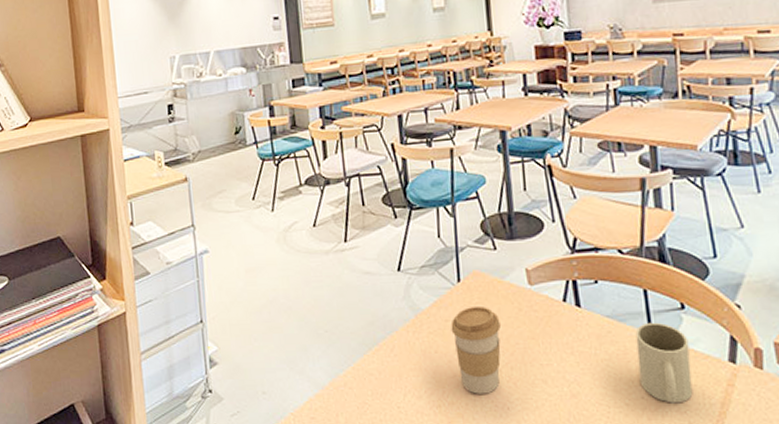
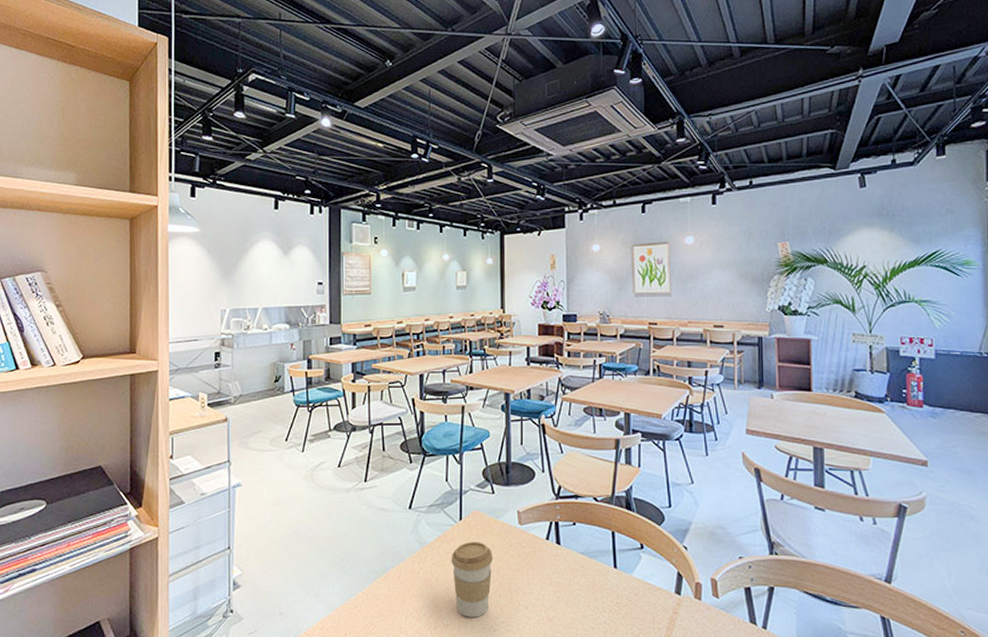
mug: present [635,322,693,403] -> none [603,559,645,628]

